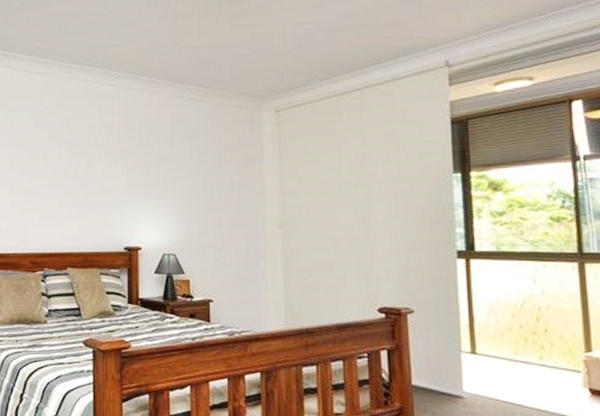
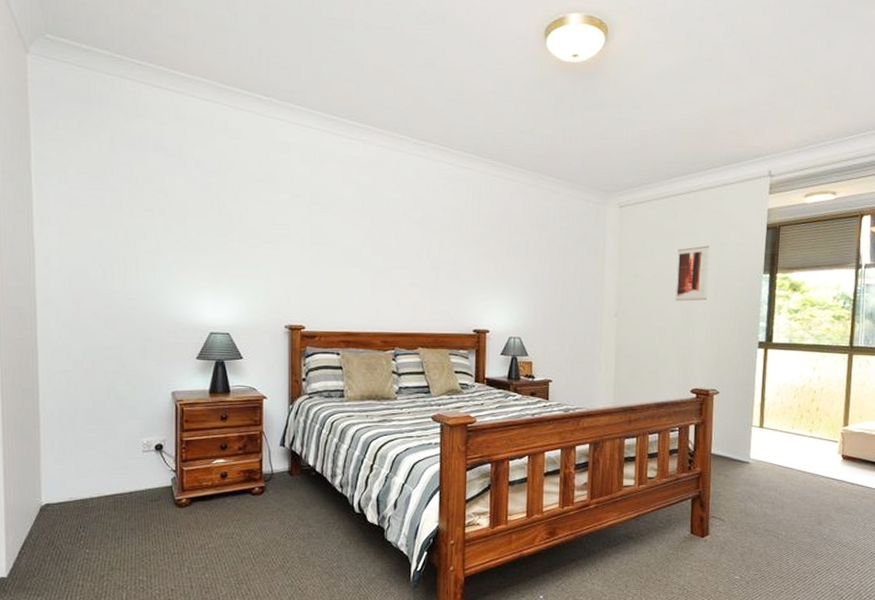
wall art: none [346,145,387,208] -> present [675,245,710,301]

